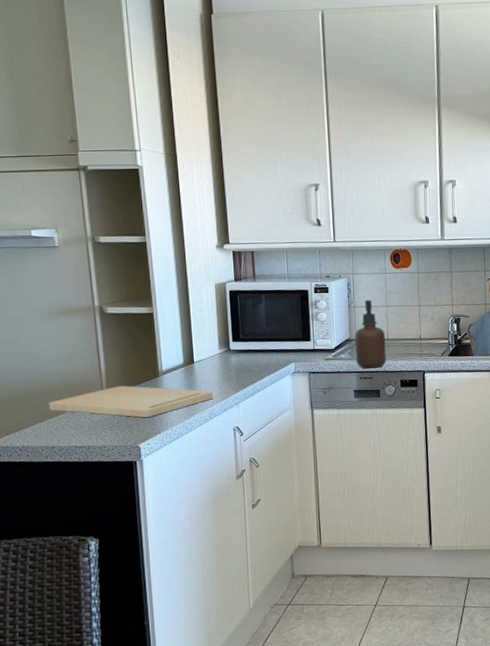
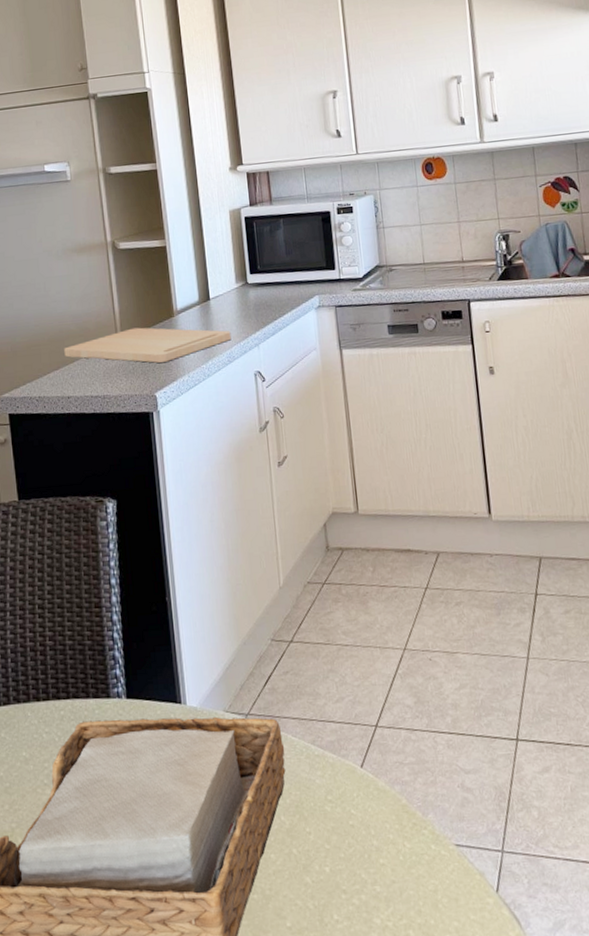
soap dispenser: present [355,299,387,369] -> none [385,218,424,300]

